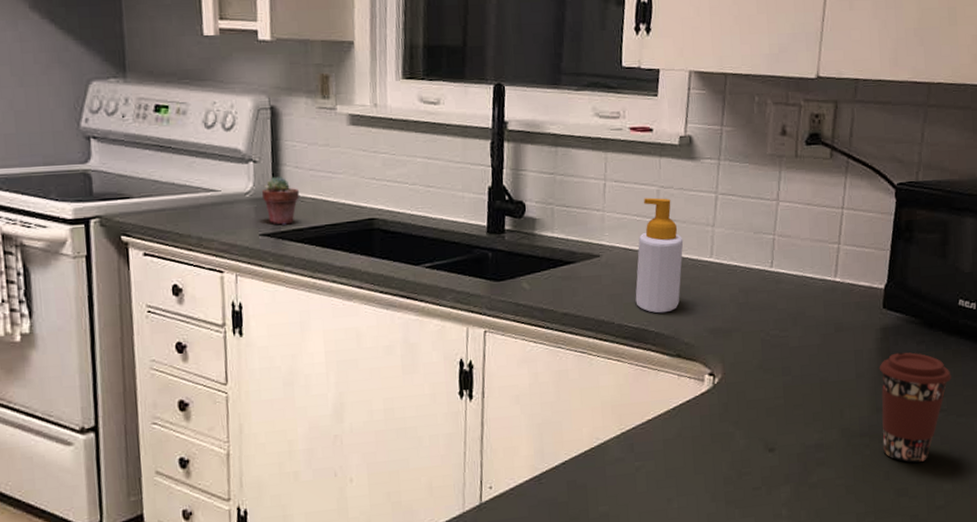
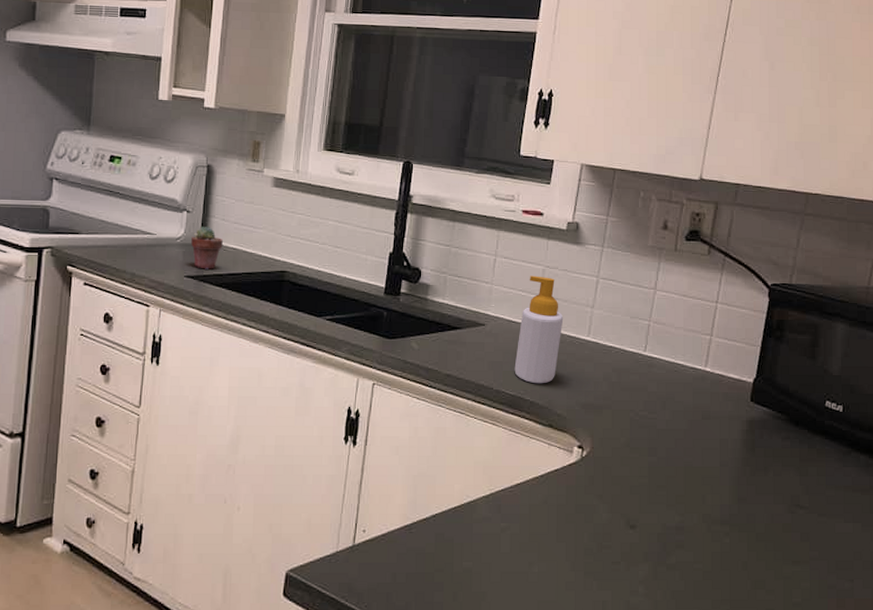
coffee cup: present [879,352,952,463] -> none [743,446,815,556]

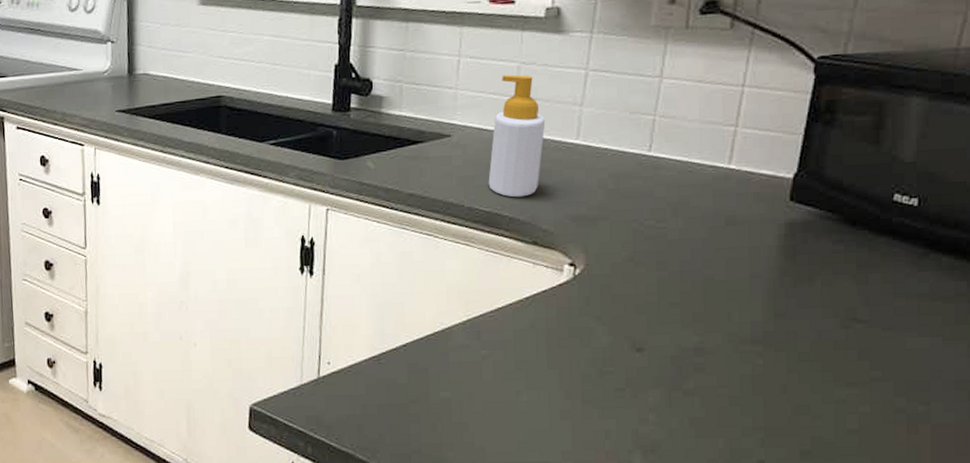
potted succulent: present [191,227,223,270] -> none [119,56,152,102]

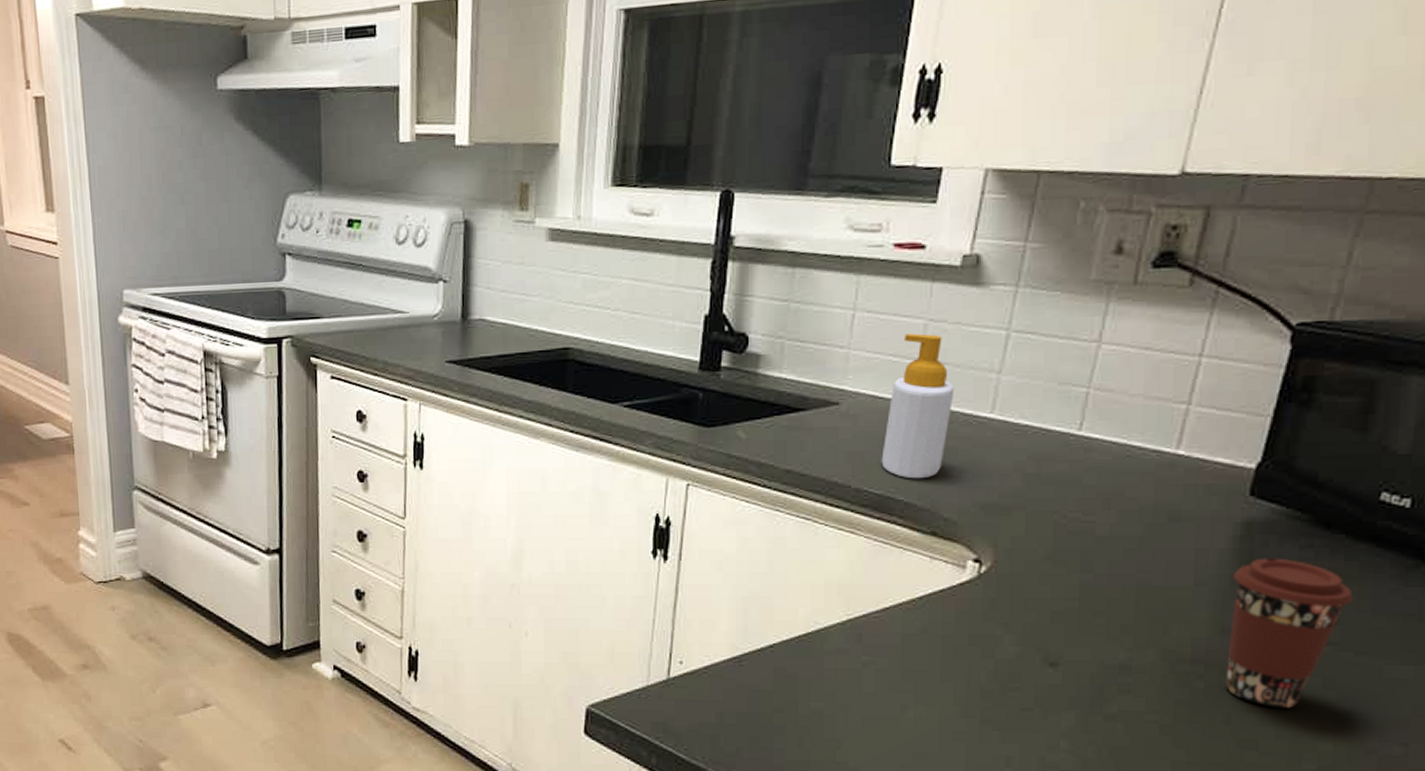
coffee cup: none [780,252,878,378] -> present [1225,558,1353,708]

